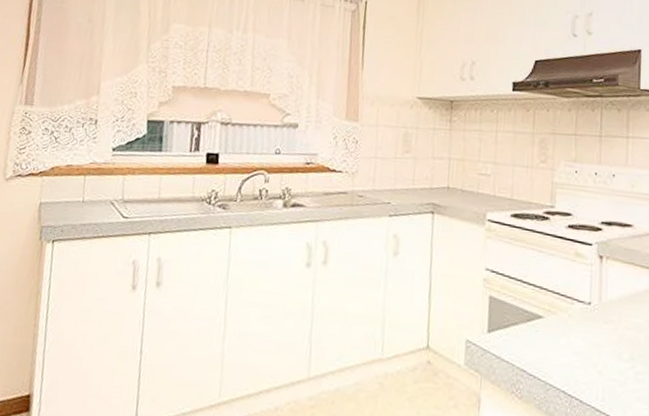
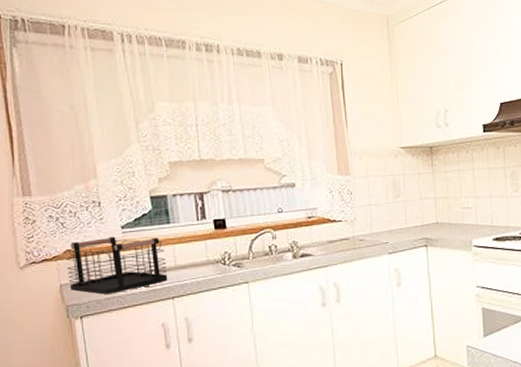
dish rack: none [49,158,150,221] -> present [66,237,168,295]

